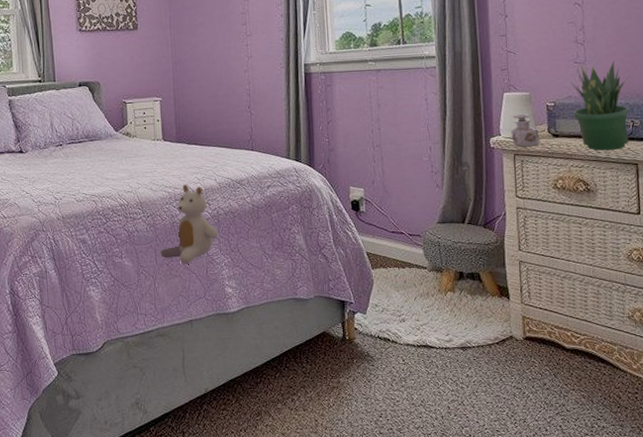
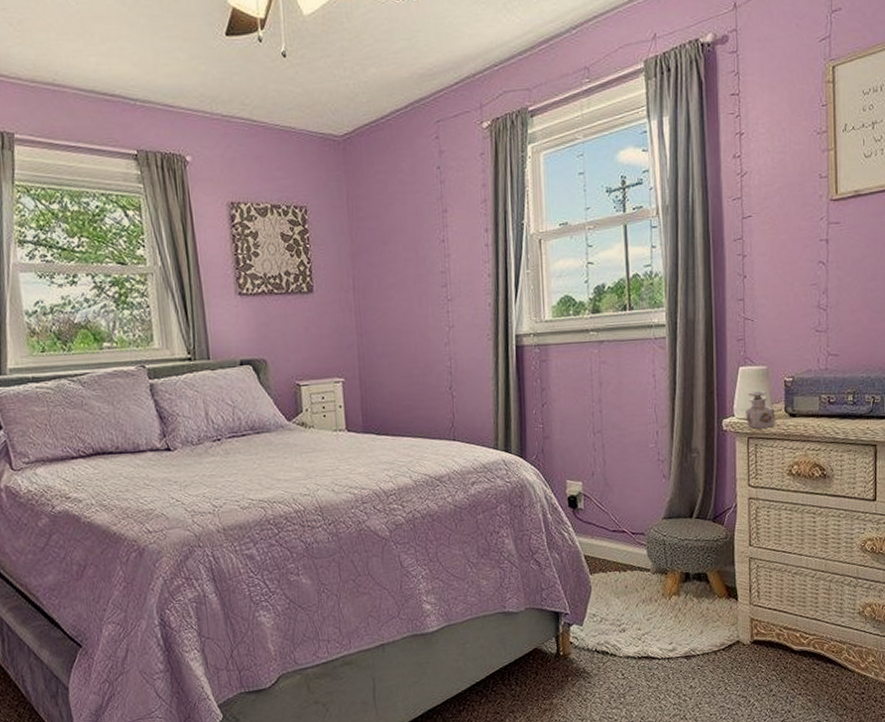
stuffed bear: present [160,184,218,264] -> none [345,484,414,579]
planter: present [569,60,630,151] -> none [809,328,872,431]

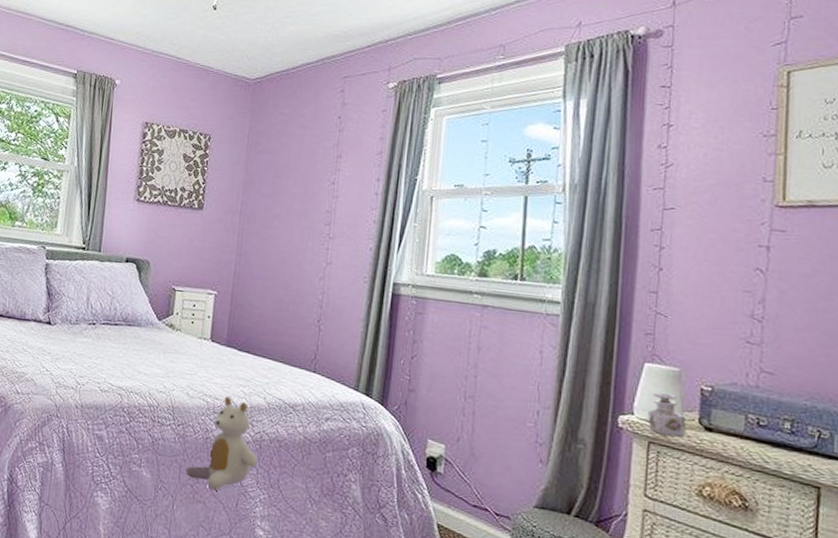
stuffed bear: none [345,484,414,579] -> present [185,396,258,491]

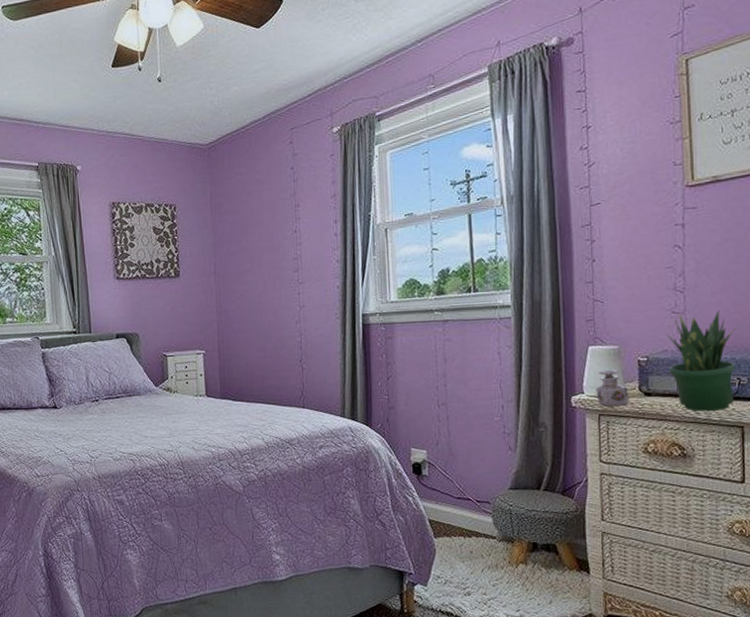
stuffed bear: present [185,396,258,491] -> none [202,444,265,528]
planter: none [736,345,821,464] -> present [665,310,736,411]

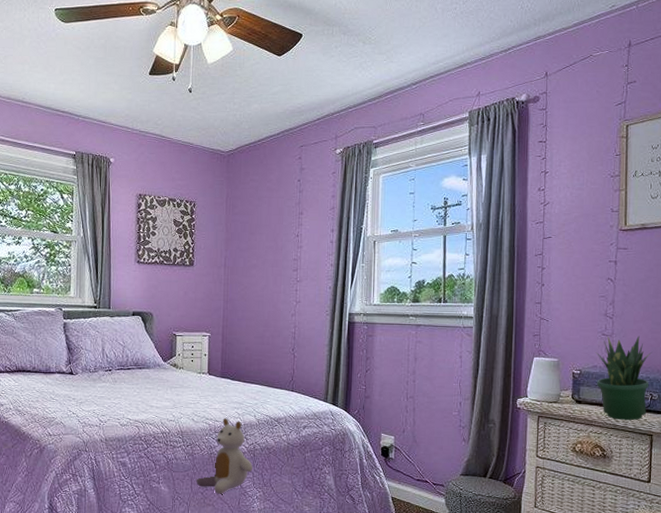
stuffed bear: none [202,444,265,528] -> present [196,418,253,494]
perfume bottle: present [596,369,630,407] -> none [537,378,564,411]

